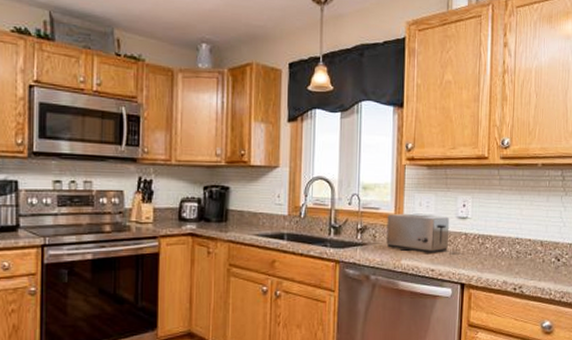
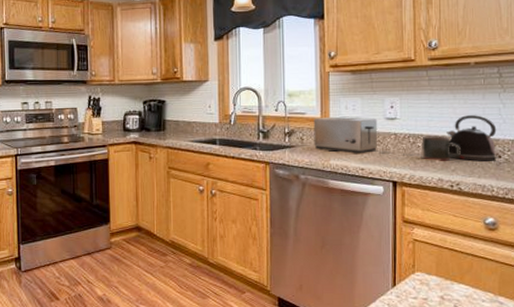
mug: none [489,237,525,263] -> present [422,135,461,161]
kettle: none [513,217,559,264] -> present [446,115,500,161]

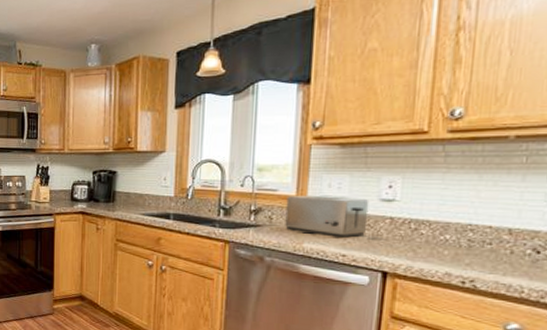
mug: present [422,135,461,161] -> none [425,222,482,253]
kettle: present [446,115,500,161] -> none [463,200,538,257]

